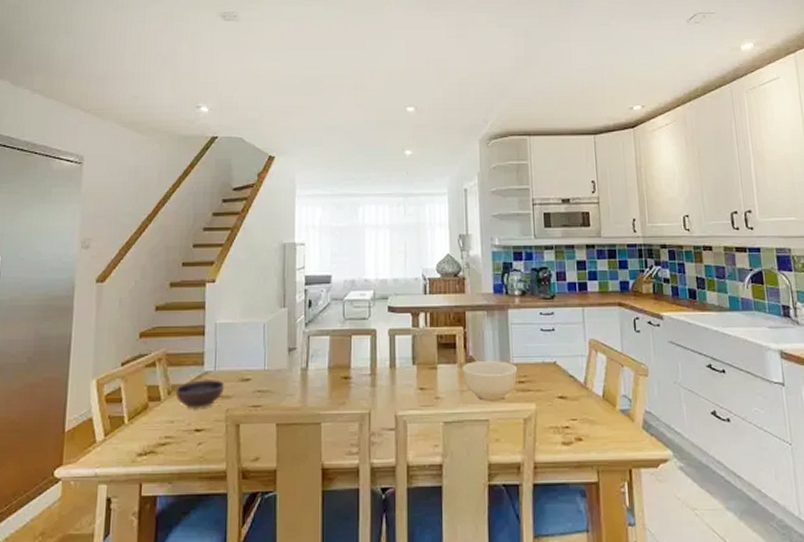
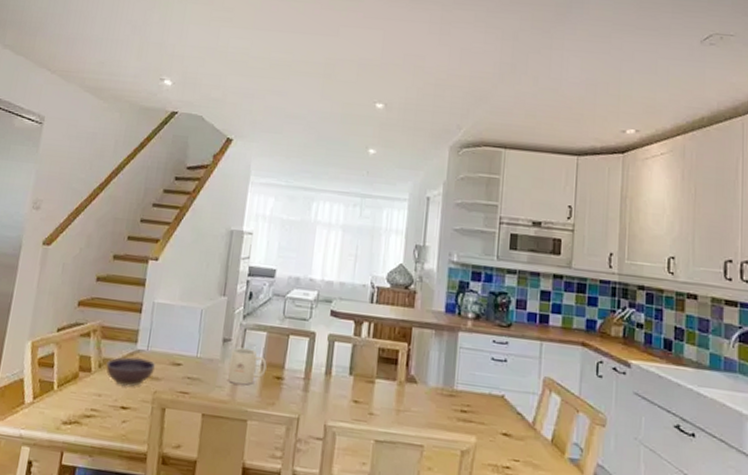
mug: none [296,354,333,390] -> present [228,347,267,385]
bowl: present [462,360,518,401] -> none [401,381,462,428]

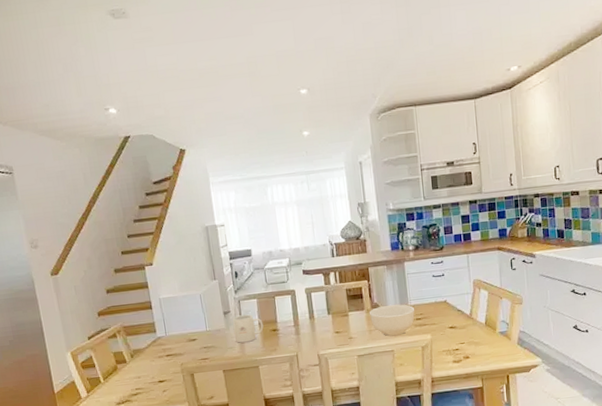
bowl: present [106,357,156,387] -> none [136,342,177,367]
bowl: none [401,381,462,428] -> present [369,304,415,337]

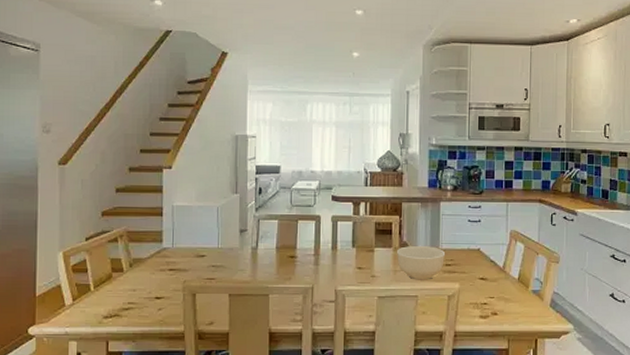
mug: present [232,314,264,343] -> none [247,235,281,266]

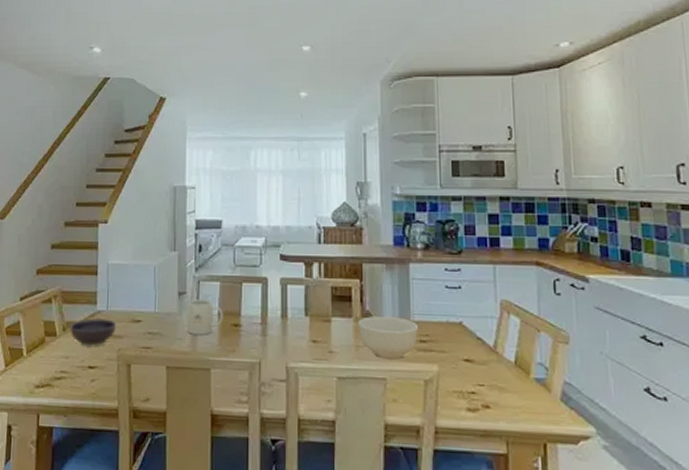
bowl: none [136,254,182,281] -> present [70,317,117,347]
mug: none [247,235,281,266] -> present [186,299,223,335]

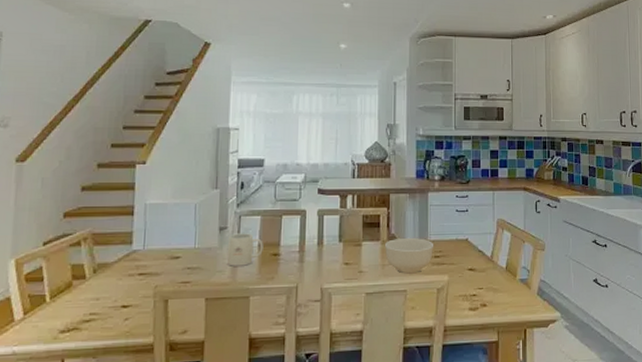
bowl: present [70,317,117,347] -> none [101,257,154,287]

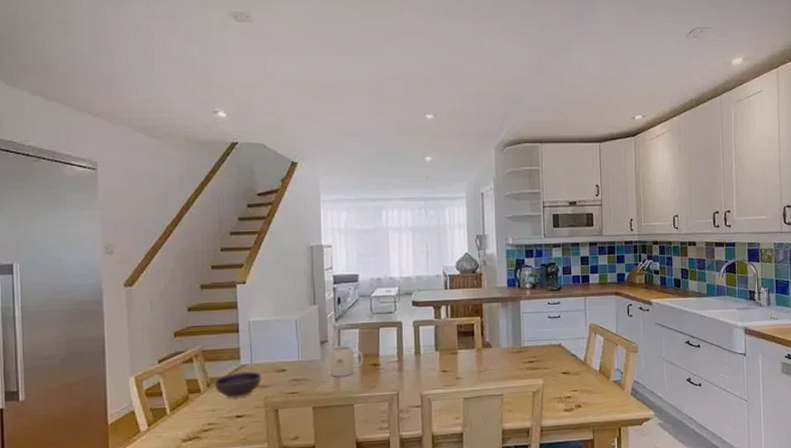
bowl: none [101,257,154,287] -> present [214,371,262,399]
bowl: present [384,237,434,274] -> none [479,344,528,379]

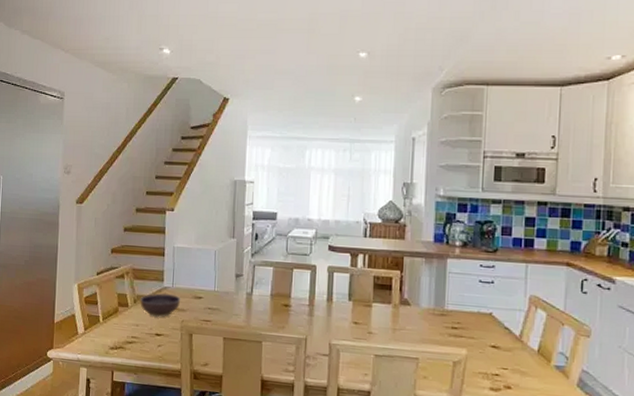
mug: present [329,345,364,377] -> none [242,281,275,313]

